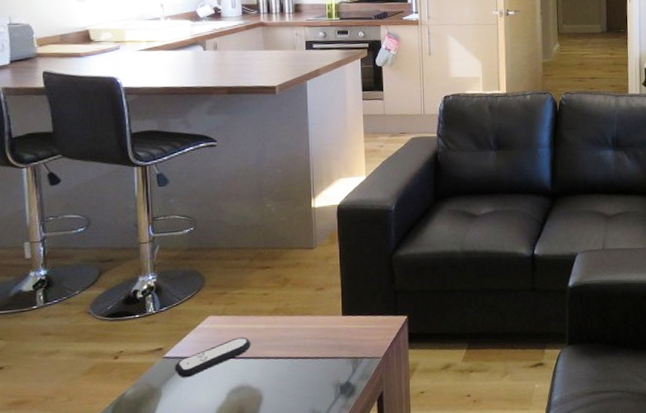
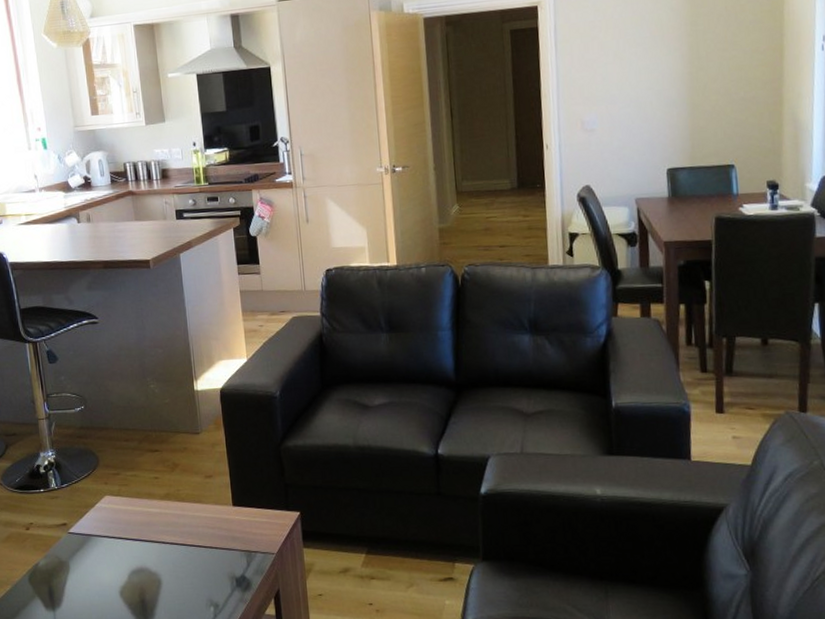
remote control: present [175,337,251,378] -> none [79,519,147,555]

